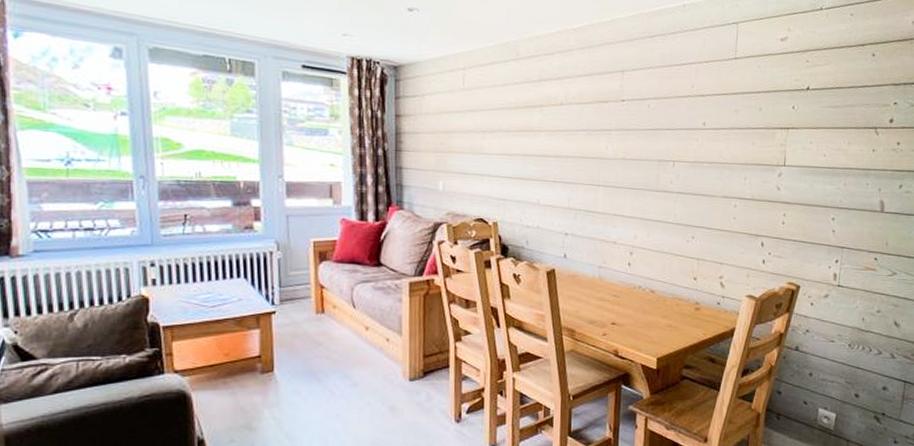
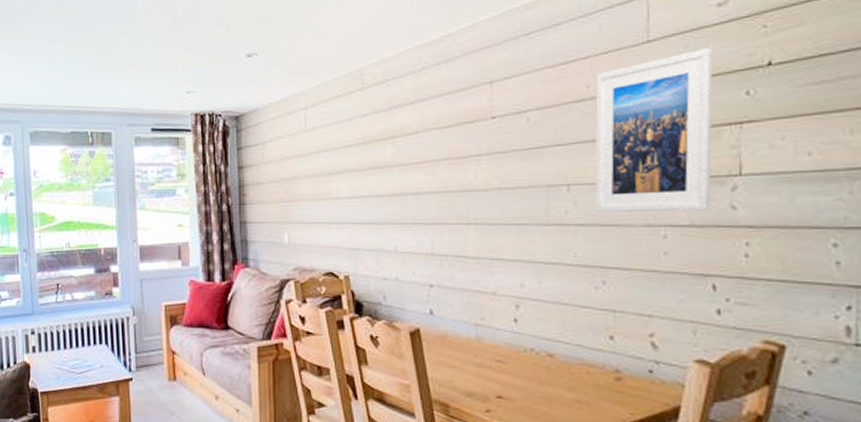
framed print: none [691,70,776,190] -> present [594,47,714,212]

